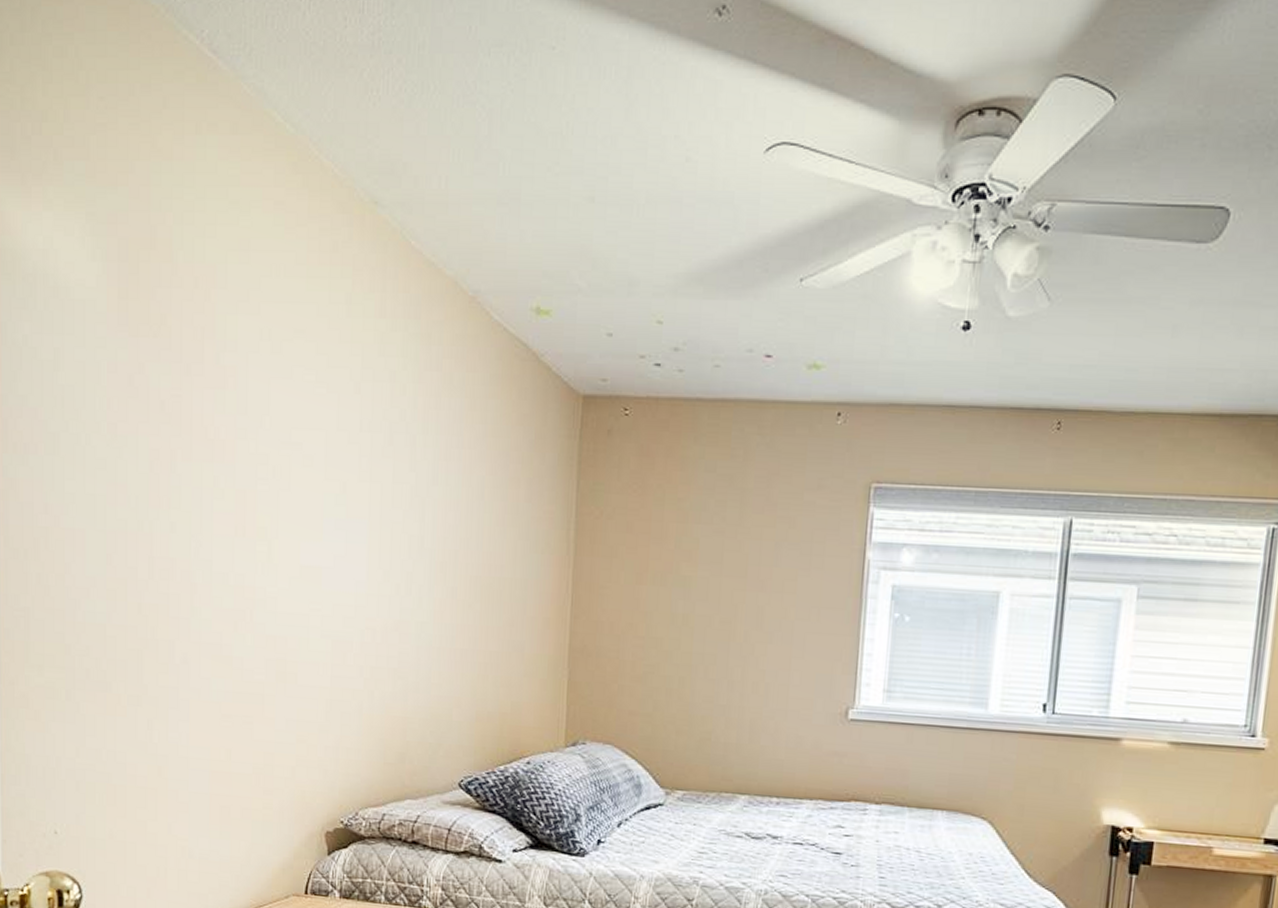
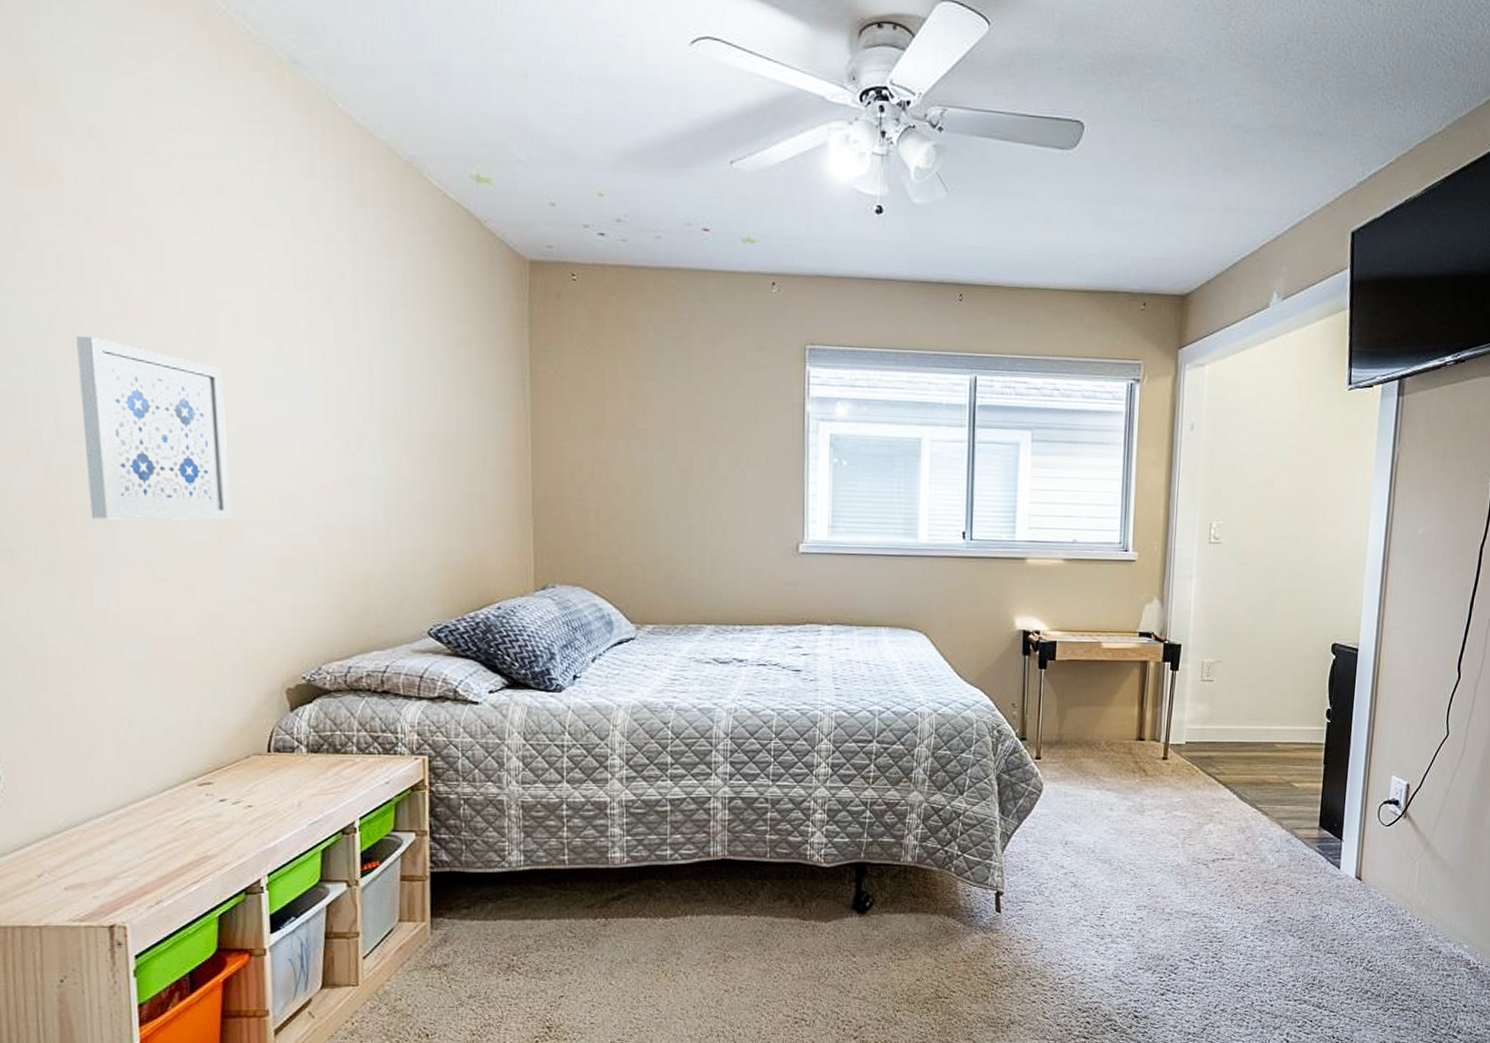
wall art: none [171,478,291,660] -> present [77,335,232,520]

